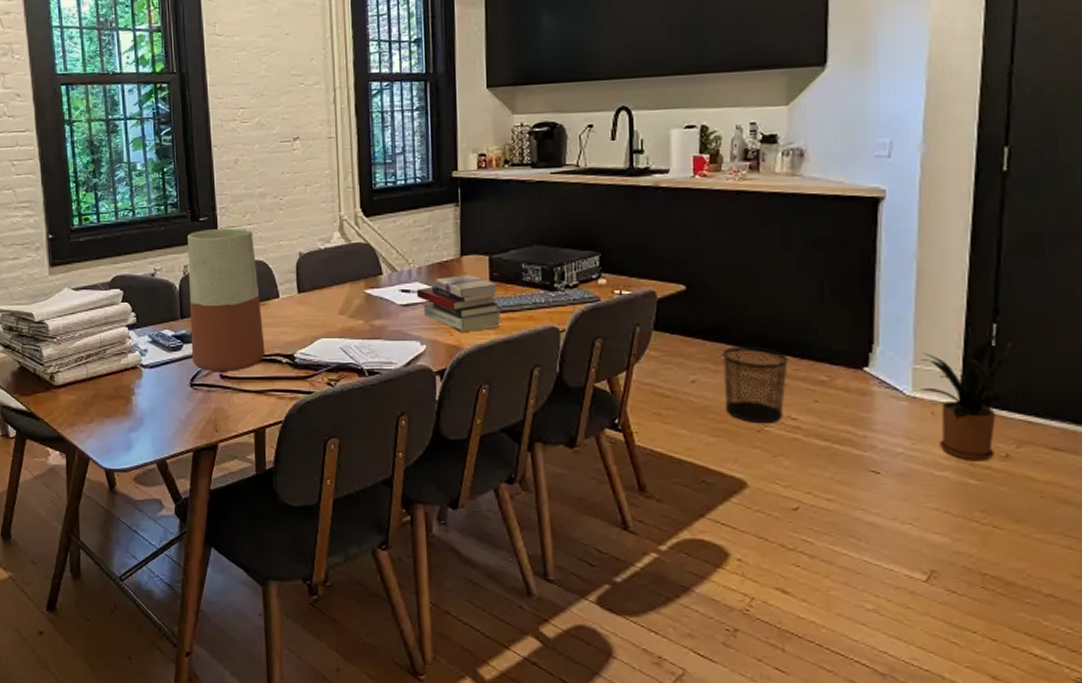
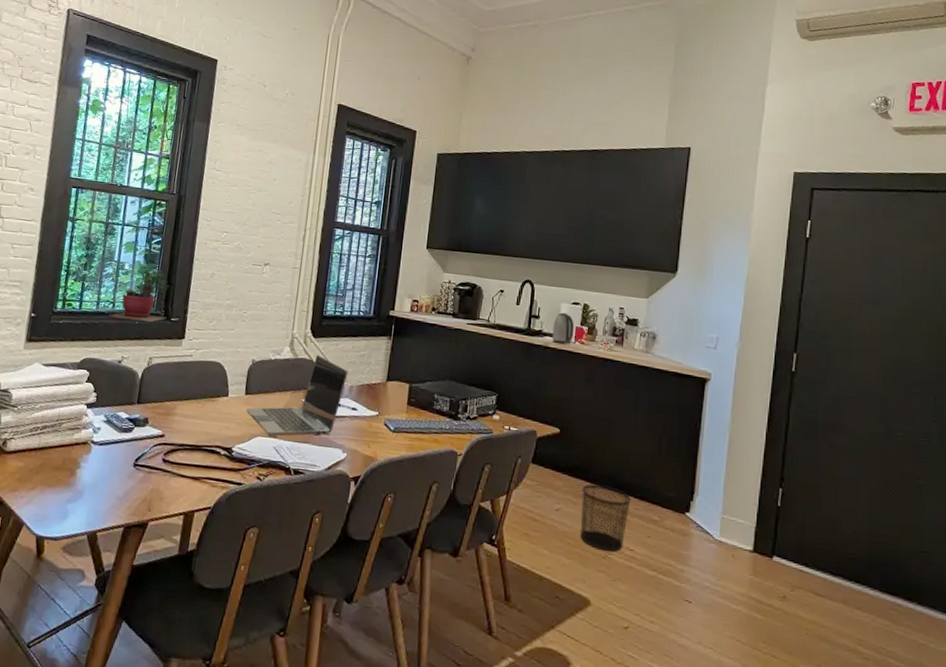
succulent plant: none [131,162,195,227] -> present [109,267,170,322]
vase: present [187,227,265,371] -> none [139,328,216,457]
laptop: none [302,236,413,337] -> present [246,354,348,437]
books: present [416,275,501,333] -> none [345,397,413,447]
kettle: none [663,140,692,182] -> present [552,312,575,345]
house plant: present [921,334,1014,462] -> none [726,497,793,600]

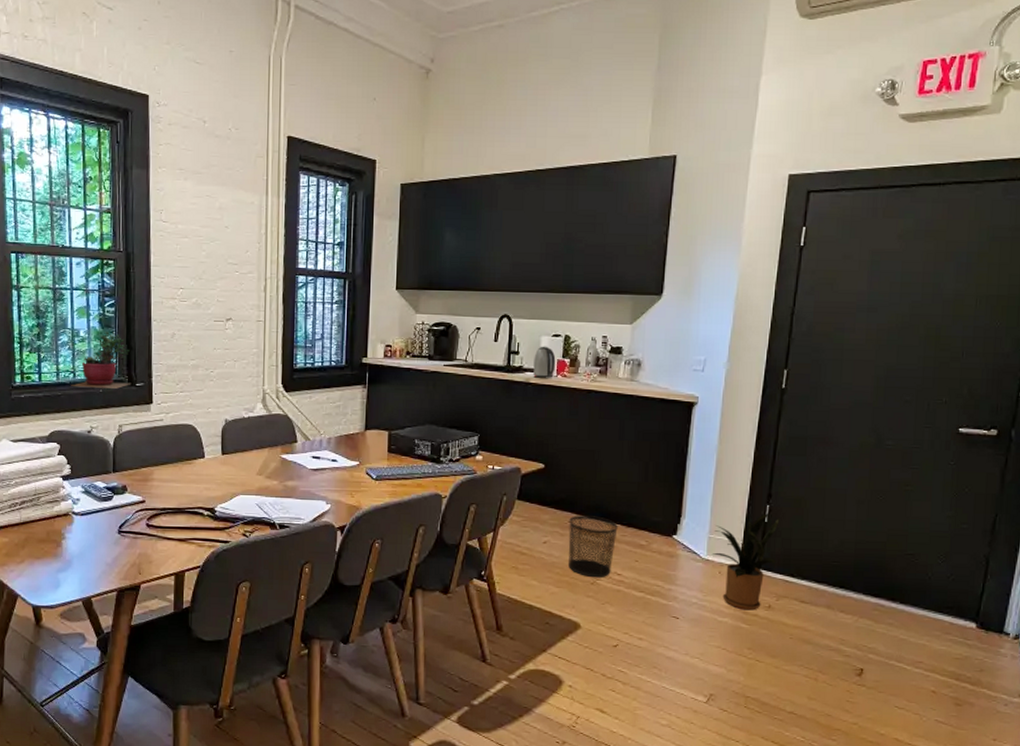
laptop: present [246,354,348,437] -> none [225,409,325,494]
house plant: none [726,497,793,600] -> present [713,513,780,611]

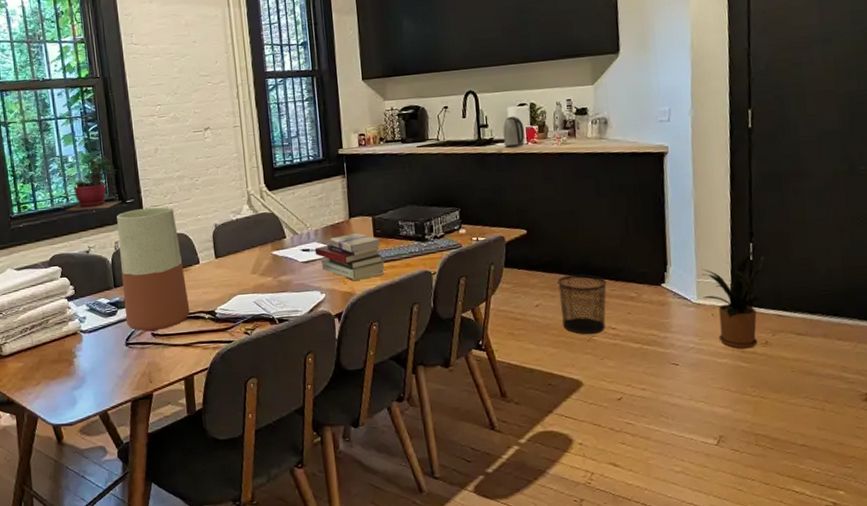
vase: none [121,393,189,521] -> present [117,206,190,331]
books: none [325,446,395,496] -> present [314,233,385,282]

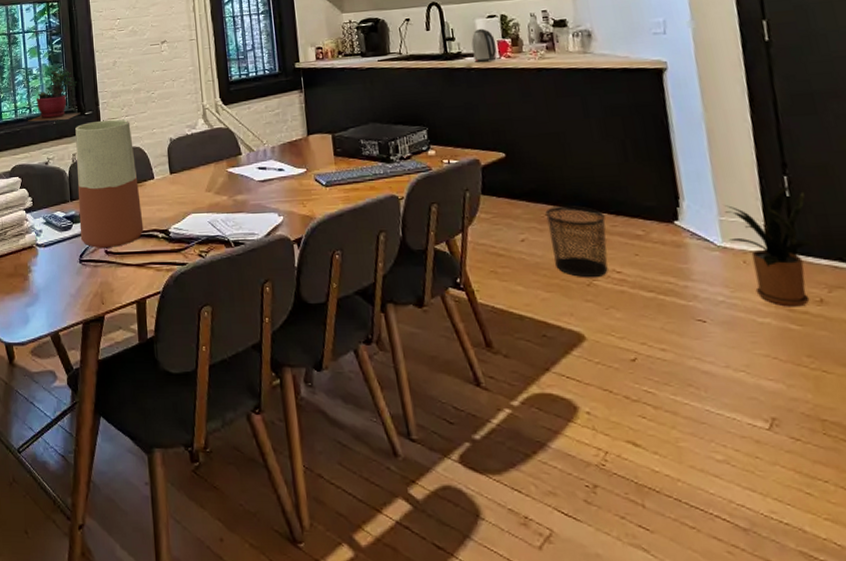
books: present [314,233,385,282] -> none [271,151,347,204]

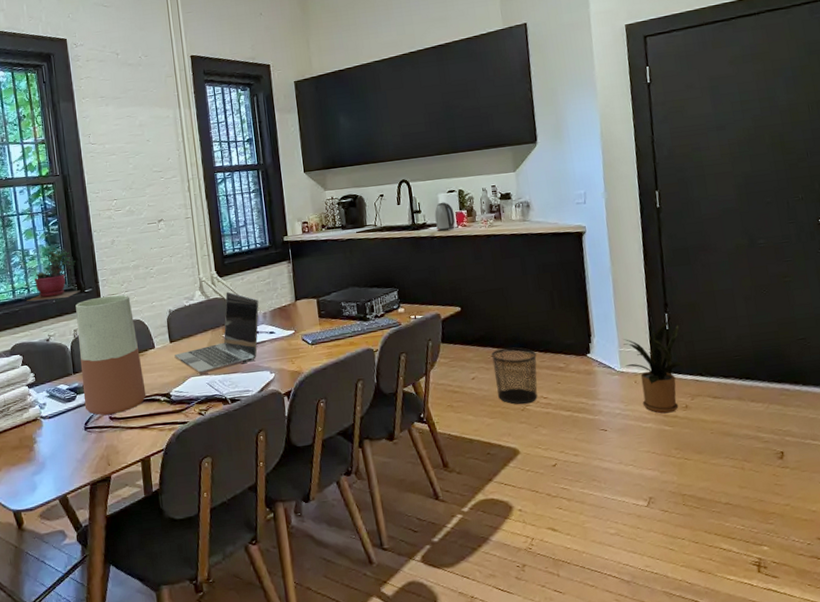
laptop: none [174,121,267,212] -> present [174,291,259,375]

